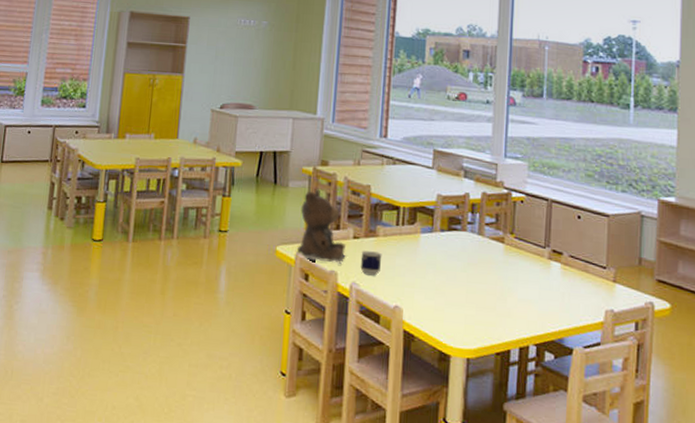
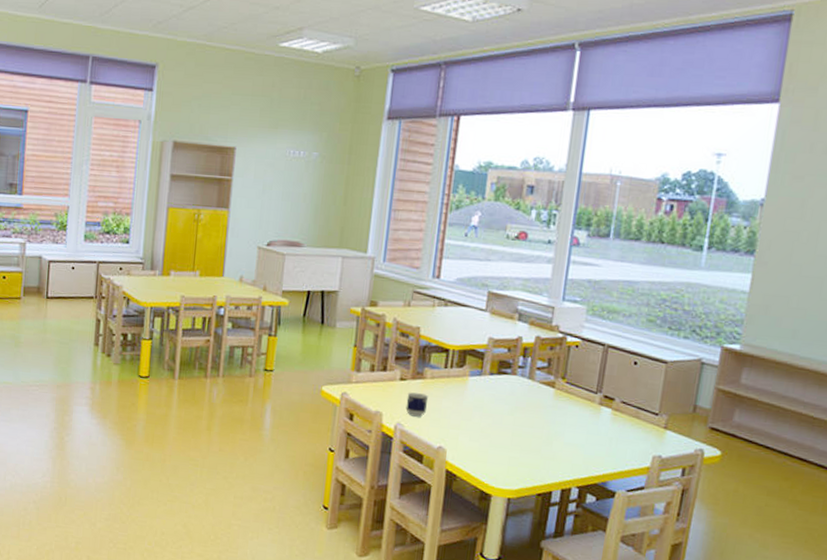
teddy bear: present [296,188,346,264] -> none [341,329,392,405]

